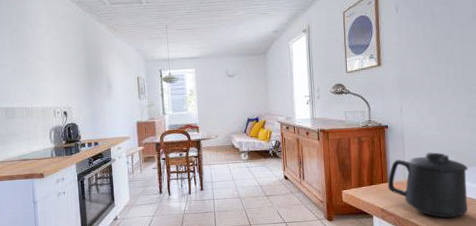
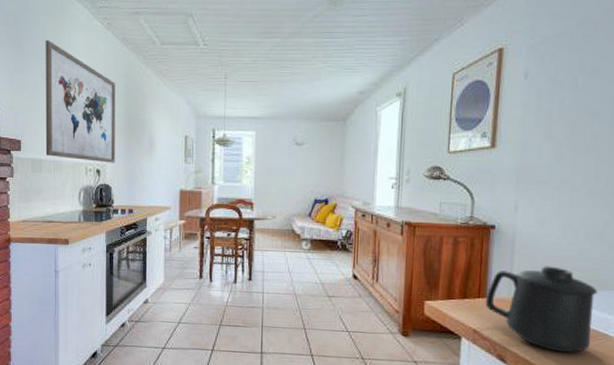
wall art: none [10,7,79,105] -> present [45,40,116,163]

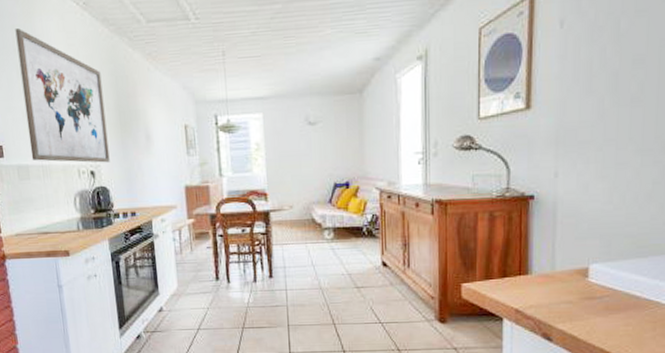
mug: present [485,266,598,353] -> none [527,234,648,326]

